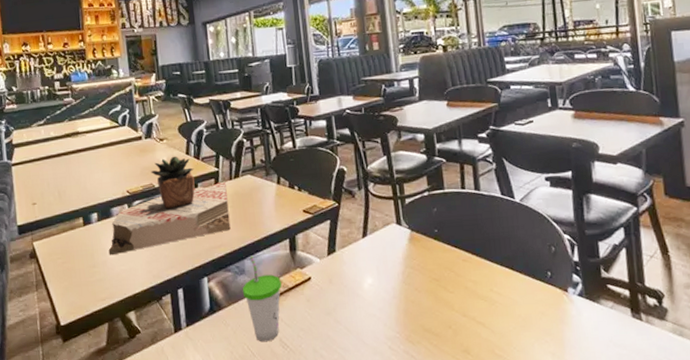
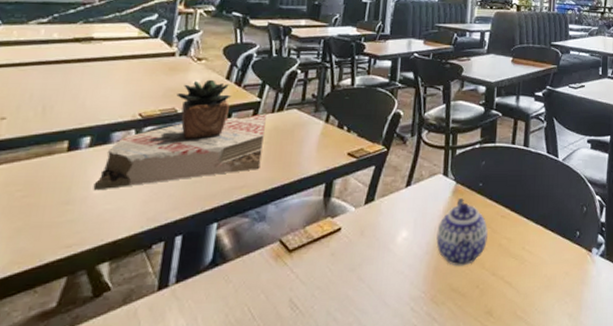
cup: present [242,255,282,343] -> none [257,200,306,303]
teapot: none [400,244,452,309] -> present [436,197,488,267]

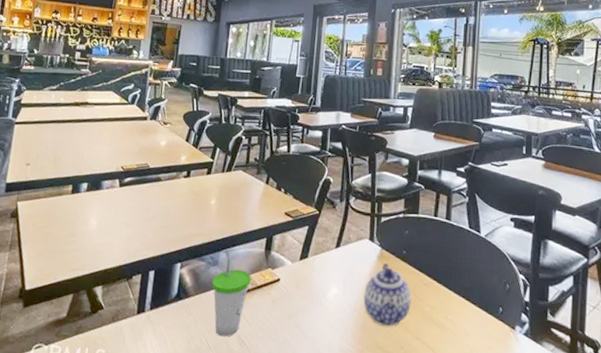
succulent plant: present [93,79,266,191] -> none [90,141,218,227]
cup: none [257,200,306,303] -> present [211,248,251,337]

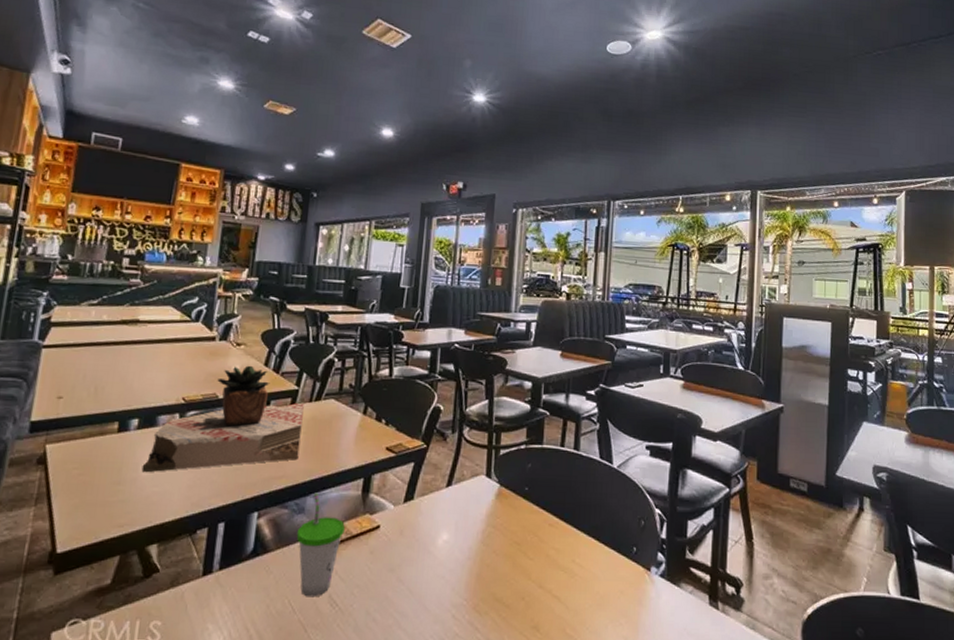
succulent plant: none [90,141,218,227] -> present [141,365,304,473]
teapot: present [363,262,411,327] -> none [479,501,534,576]

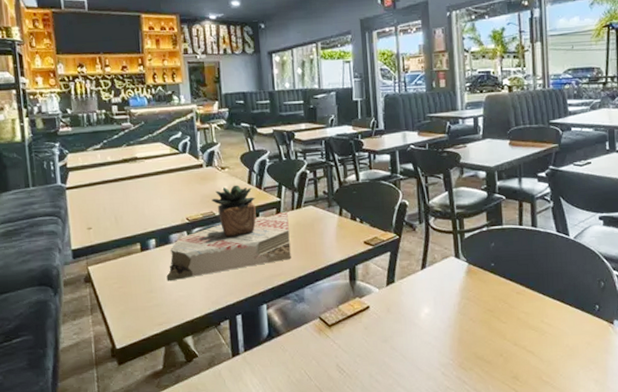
cup: present [296,492,345,598] -> none [301,284,340,367]

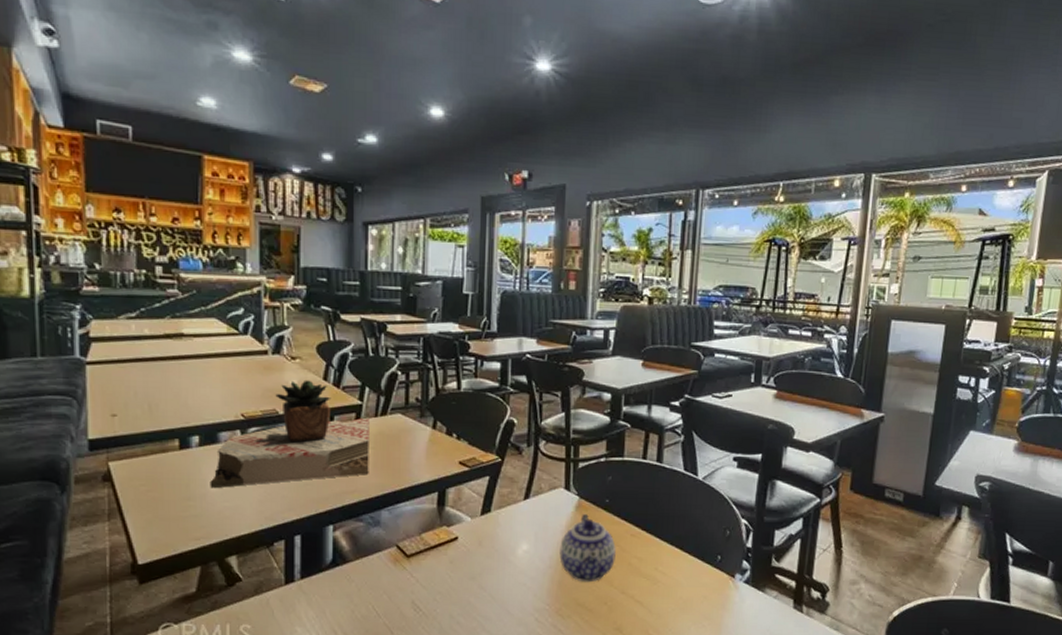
teapot: none [456,277,506,338] -> present [559,513,616,583]

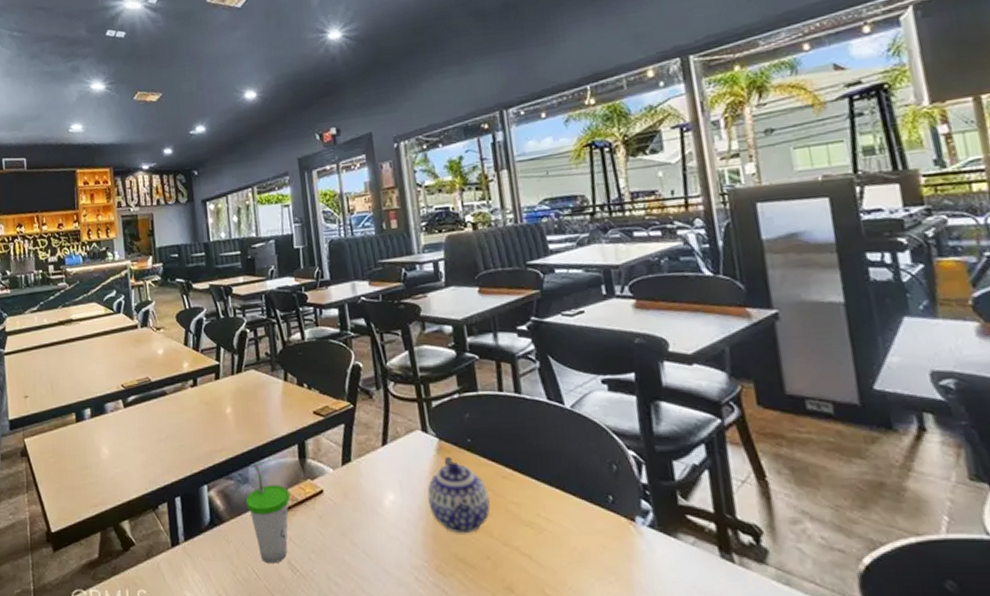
succulent plant: present [210,380,370,489] -> none [102,347,233,456]
cup: none [374,506,422,603] -> present [245,462,290,564]

